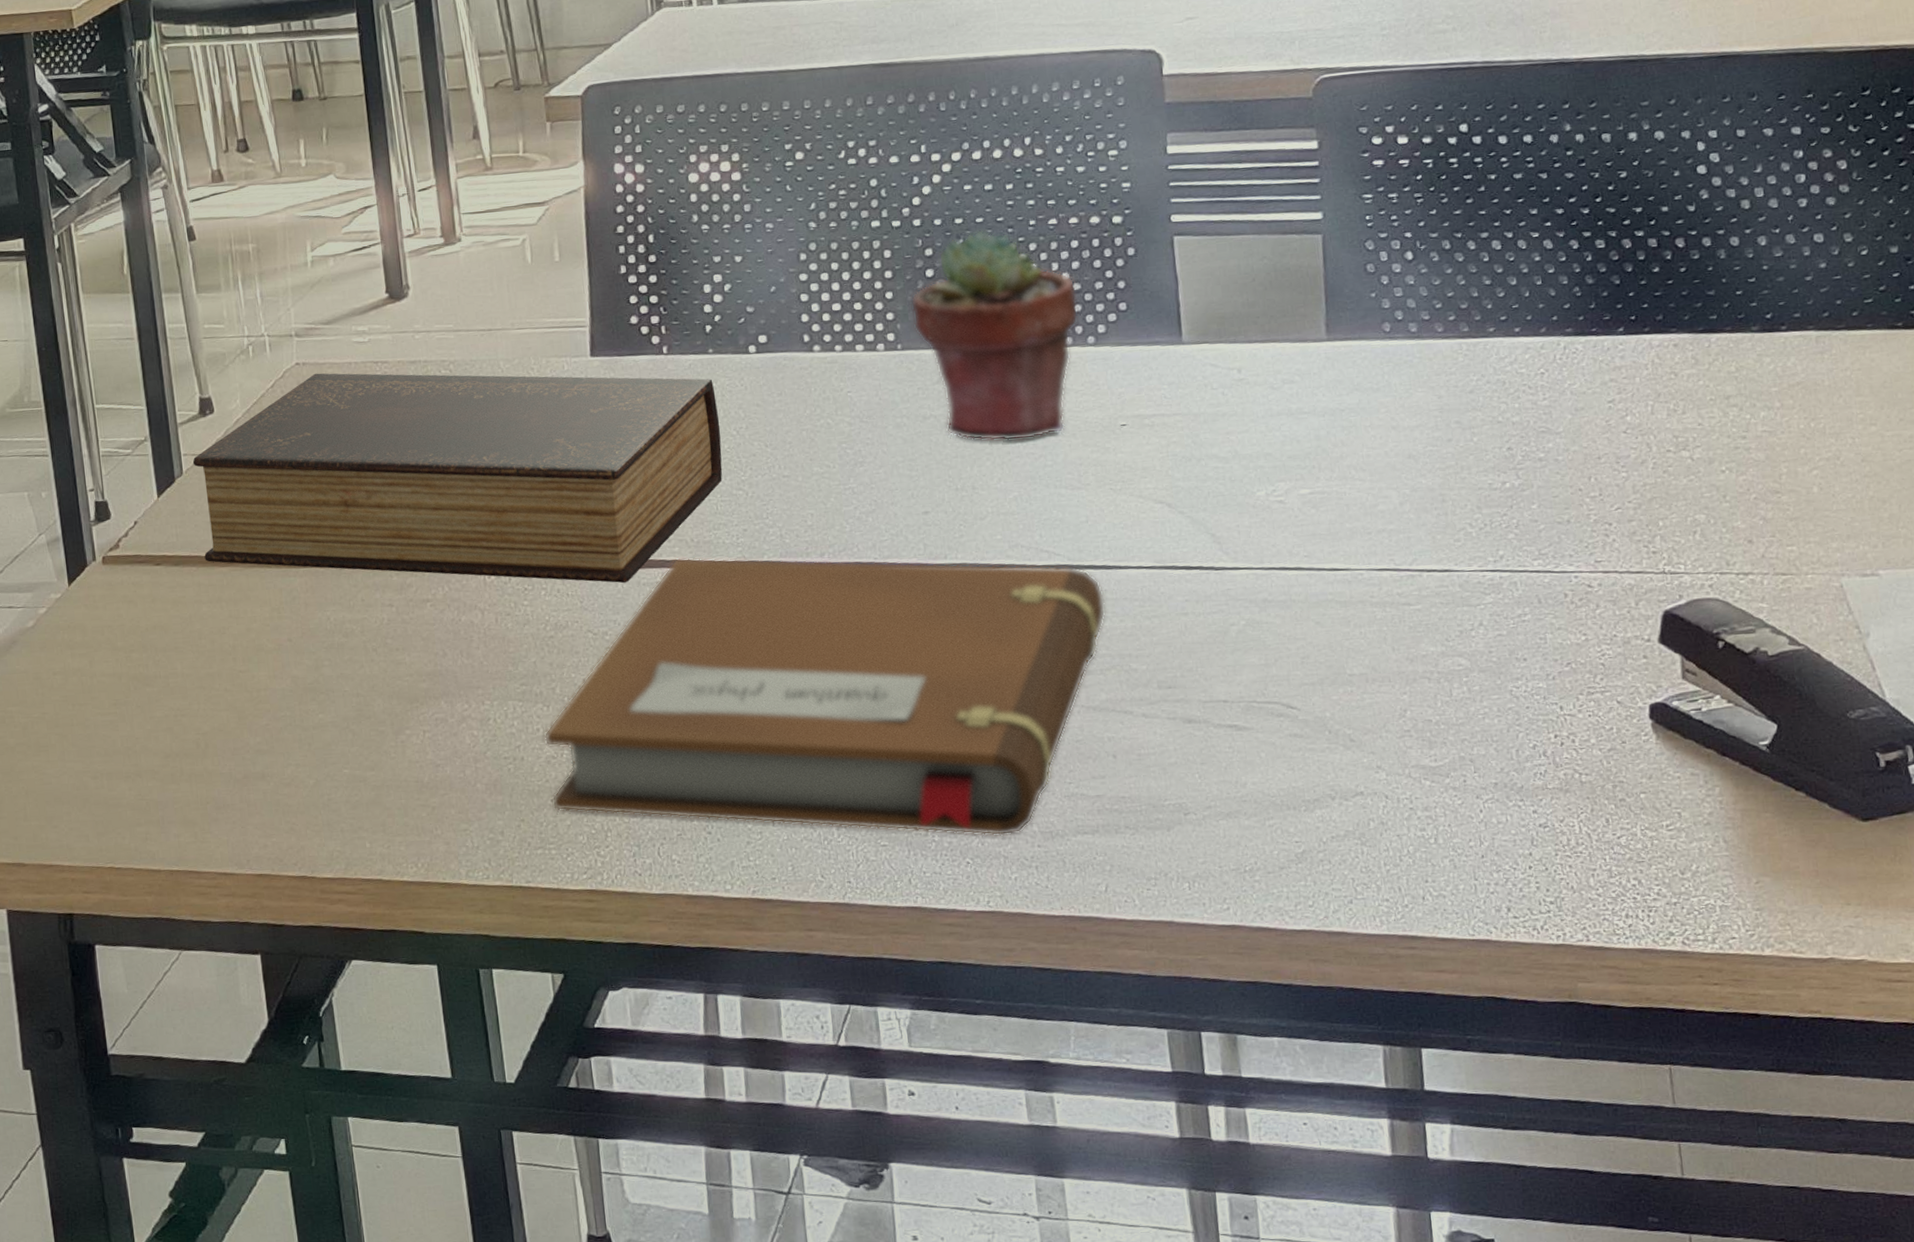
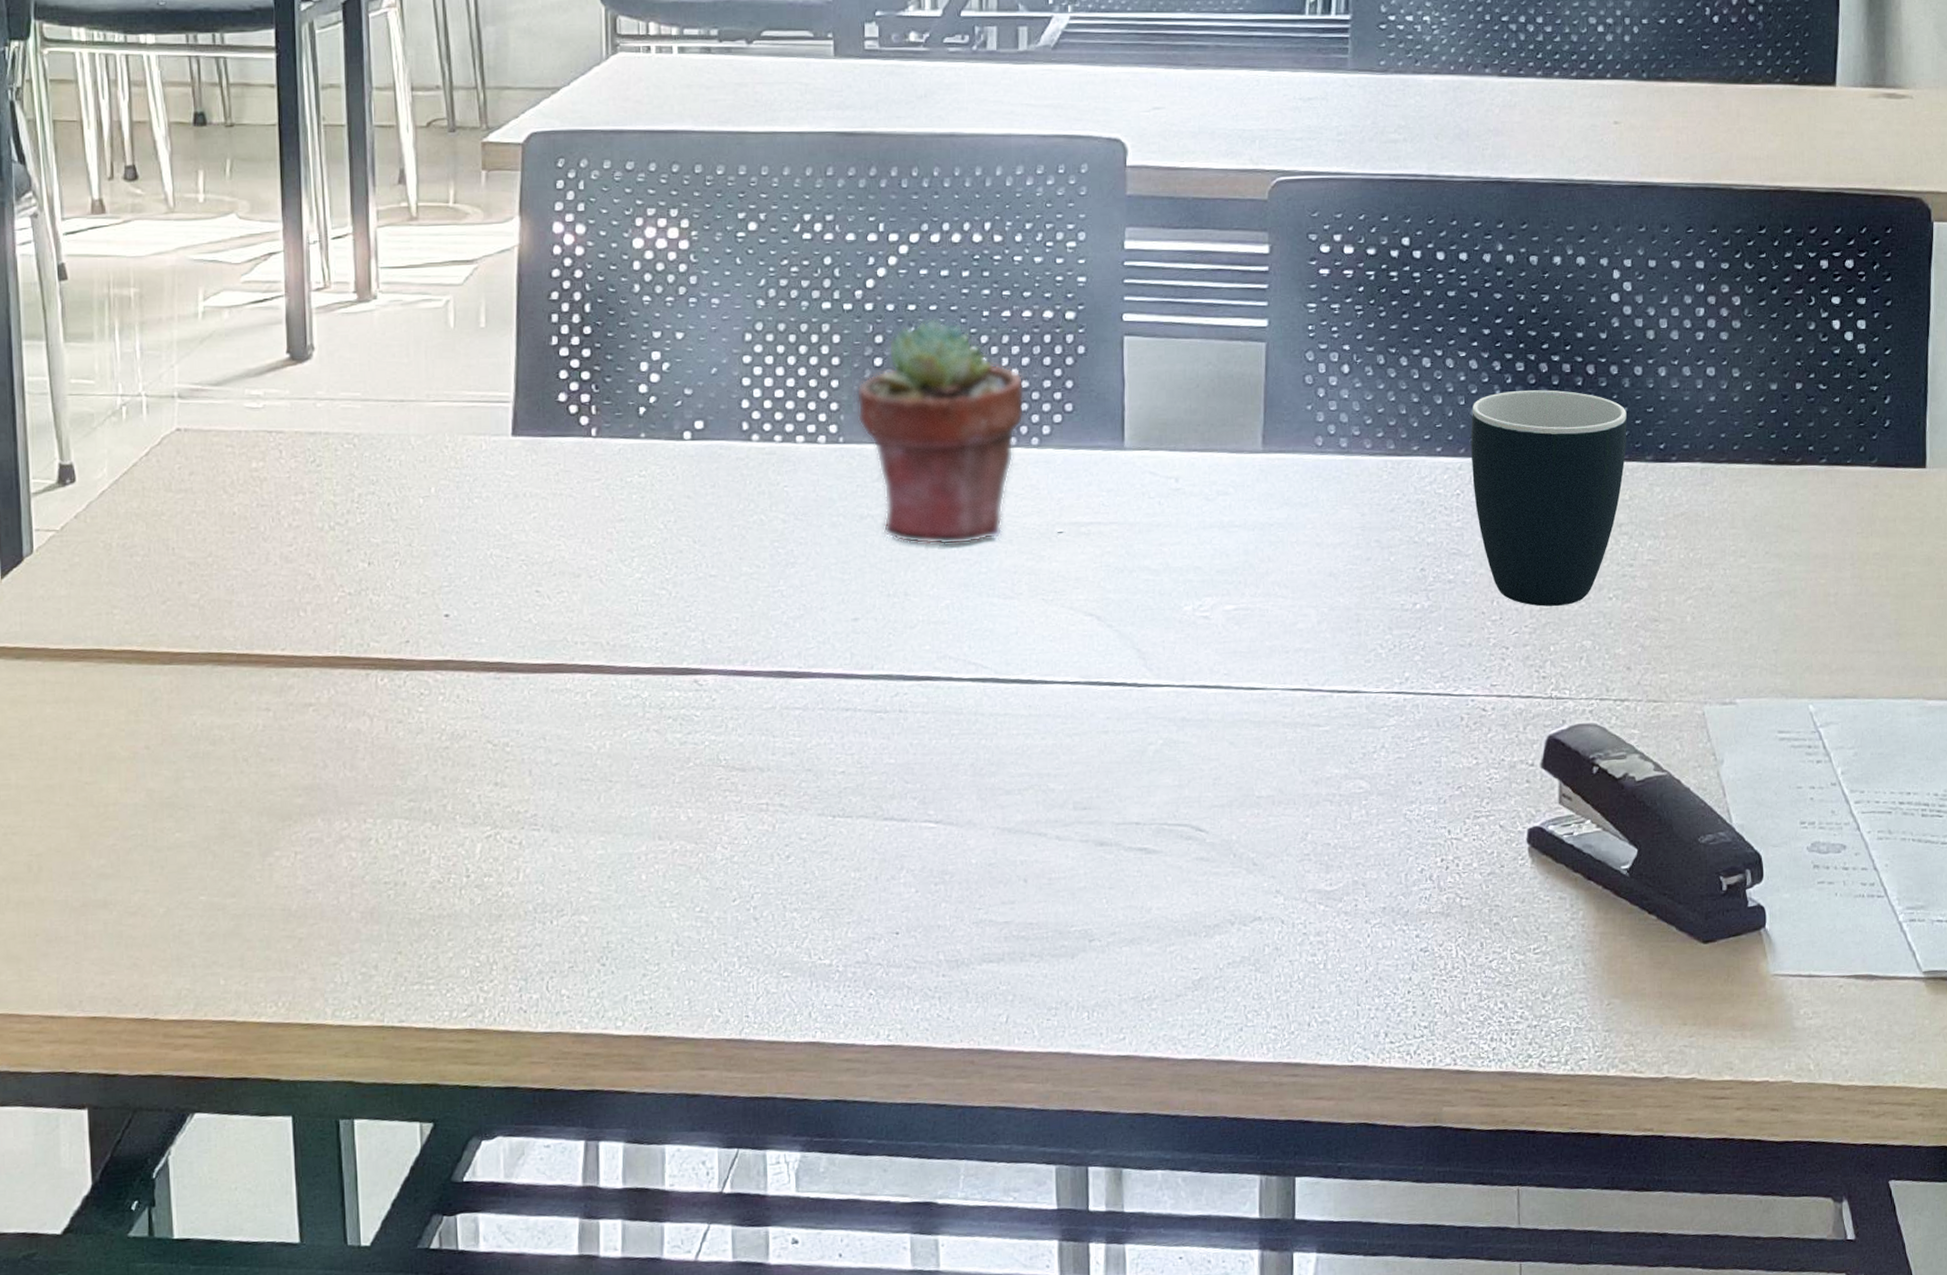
book: present [192,373,723,583] -> none [45,441,647,689]
notebook: present [543,557,1106,836] -> none [430,662,1028,966]
mug: none [1550,265,1728,482] -> present [1470,390,1627,607]

